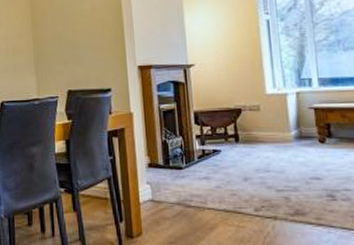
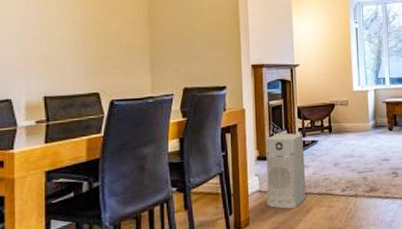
air purifier: none [157,139,208,224] -> present [266,133,306,209]

